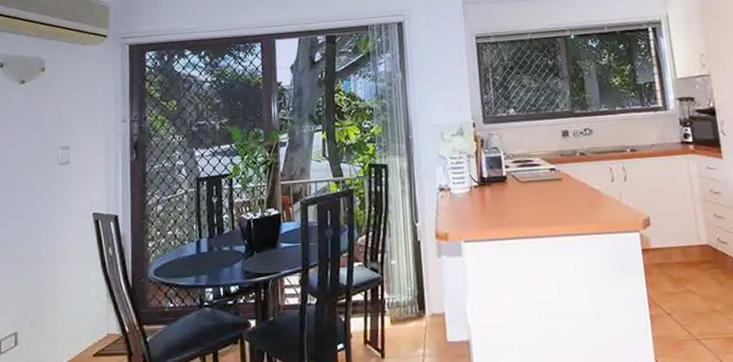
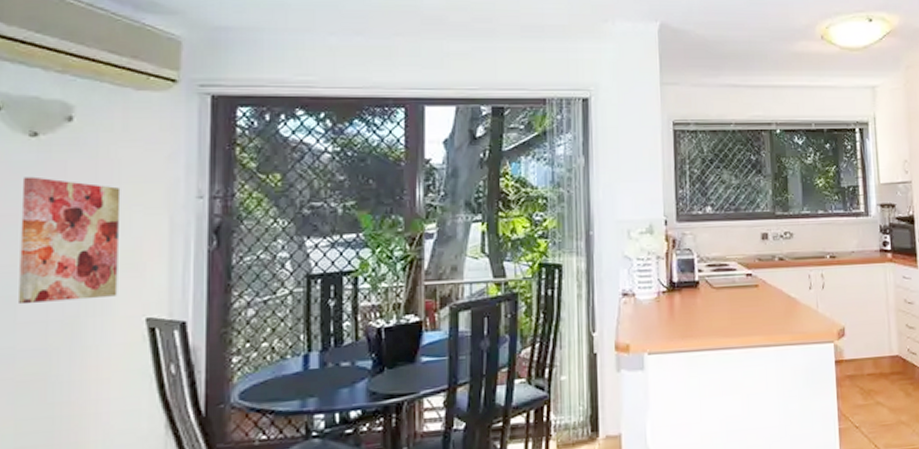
wall art: none [16,112,75,204] -> present [19,176,121,305]

